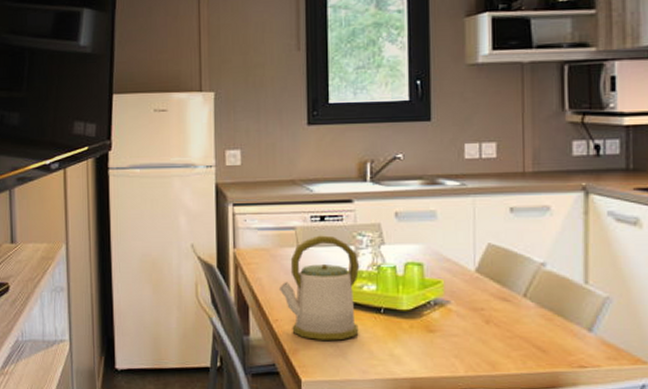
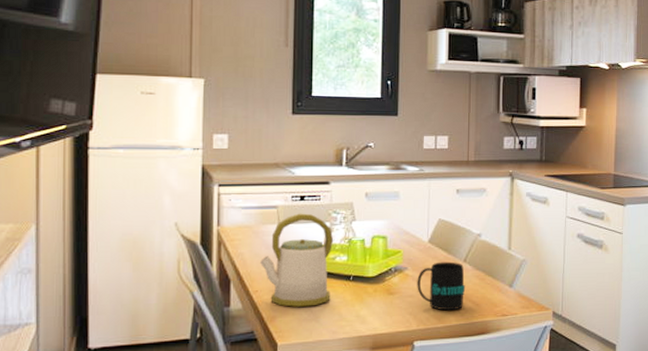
mug: none [463,296,527,356] -> present [417,261,466,311]

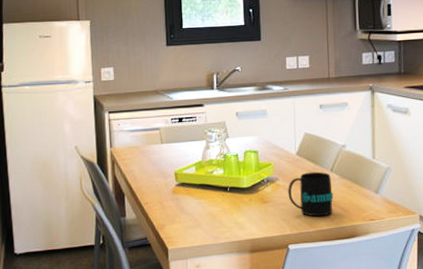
kettle: present [260,213,334,307] -> none [148,133,211,216]

